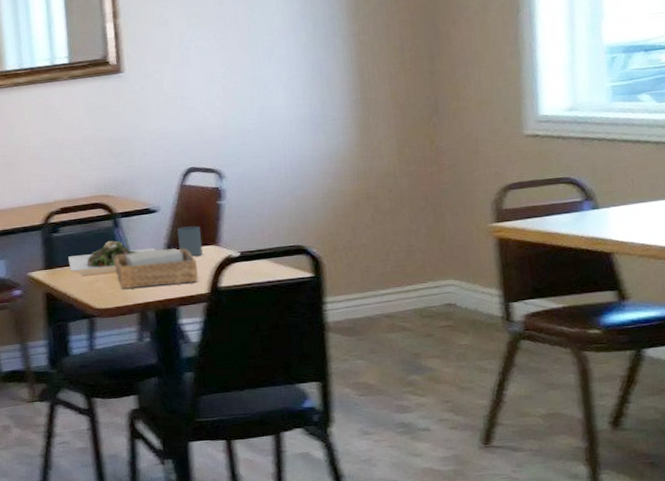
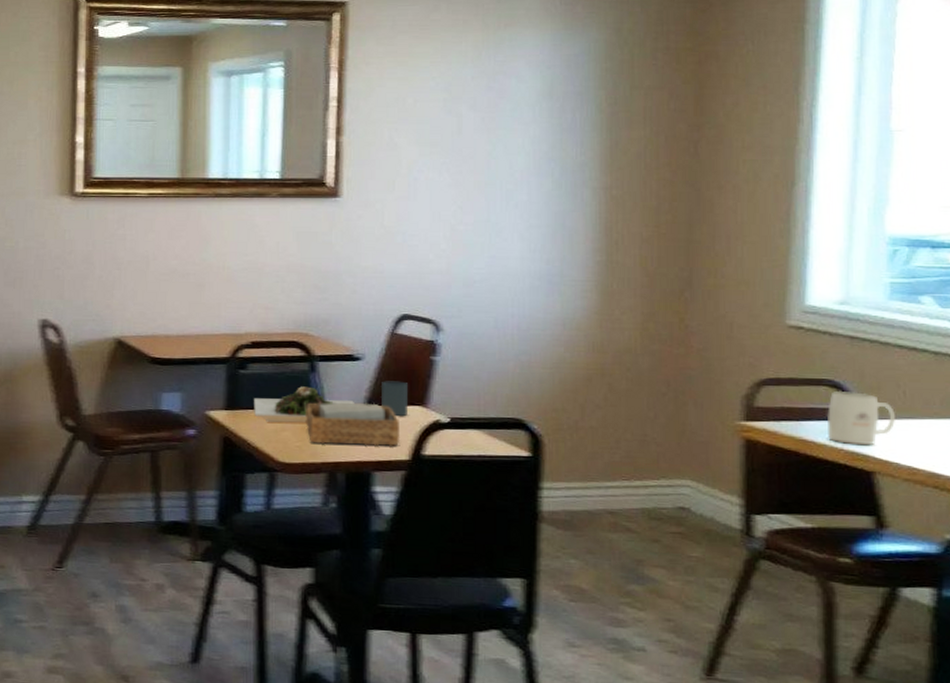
mug: none [566,185,627,231] -> present [826,390,895,445]

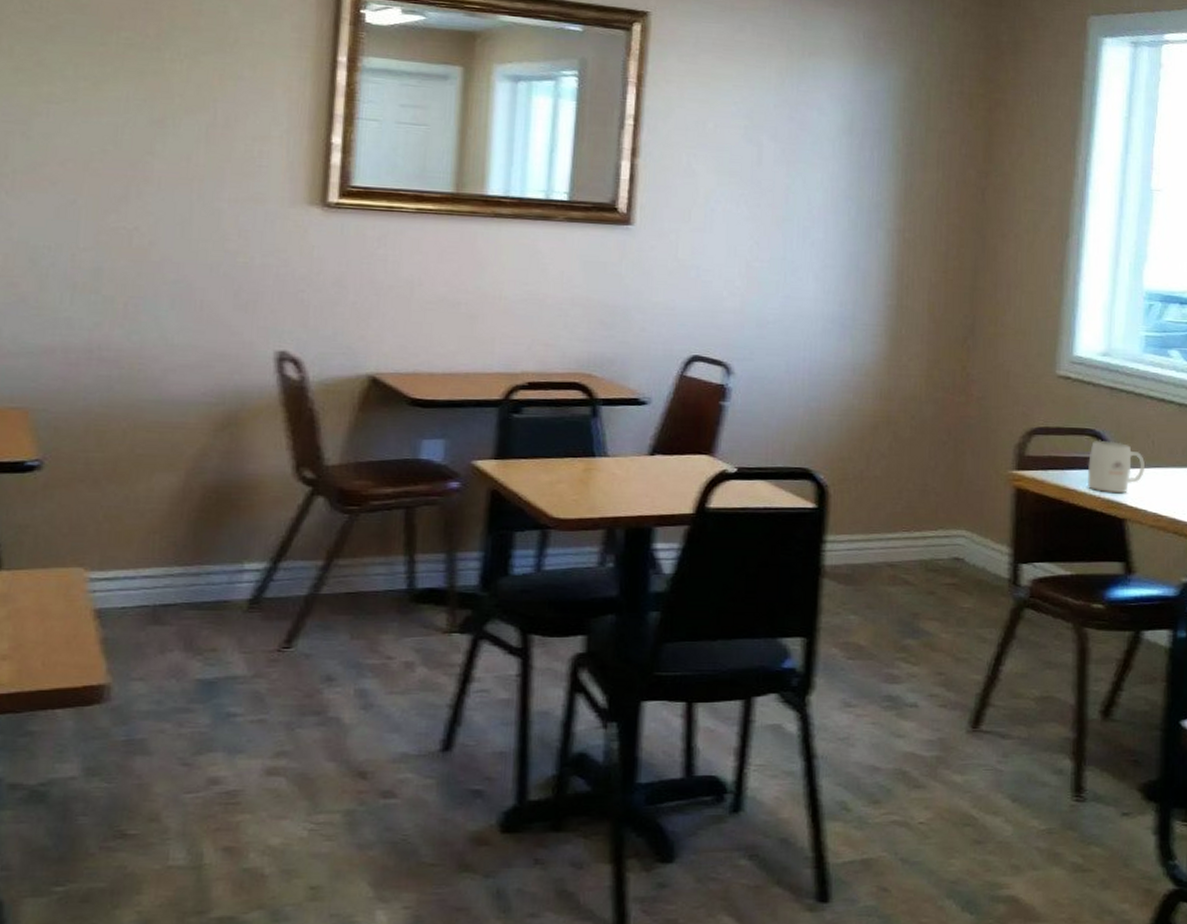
salad: present [254,386,354,423] -> none [527,433,638,474]
napkin holder: present [306,402,400,447] -> none [584,450,685,500]
cup: present [380,381,409,417] -> none [666,427,696,467]

